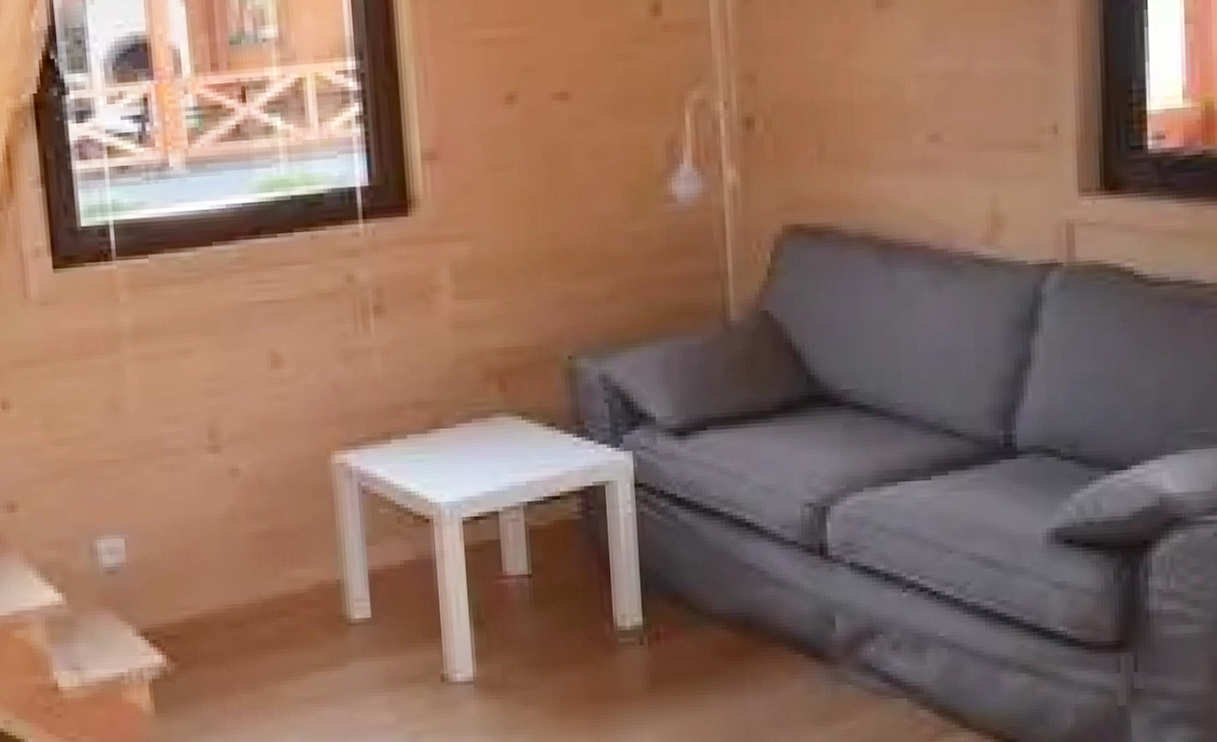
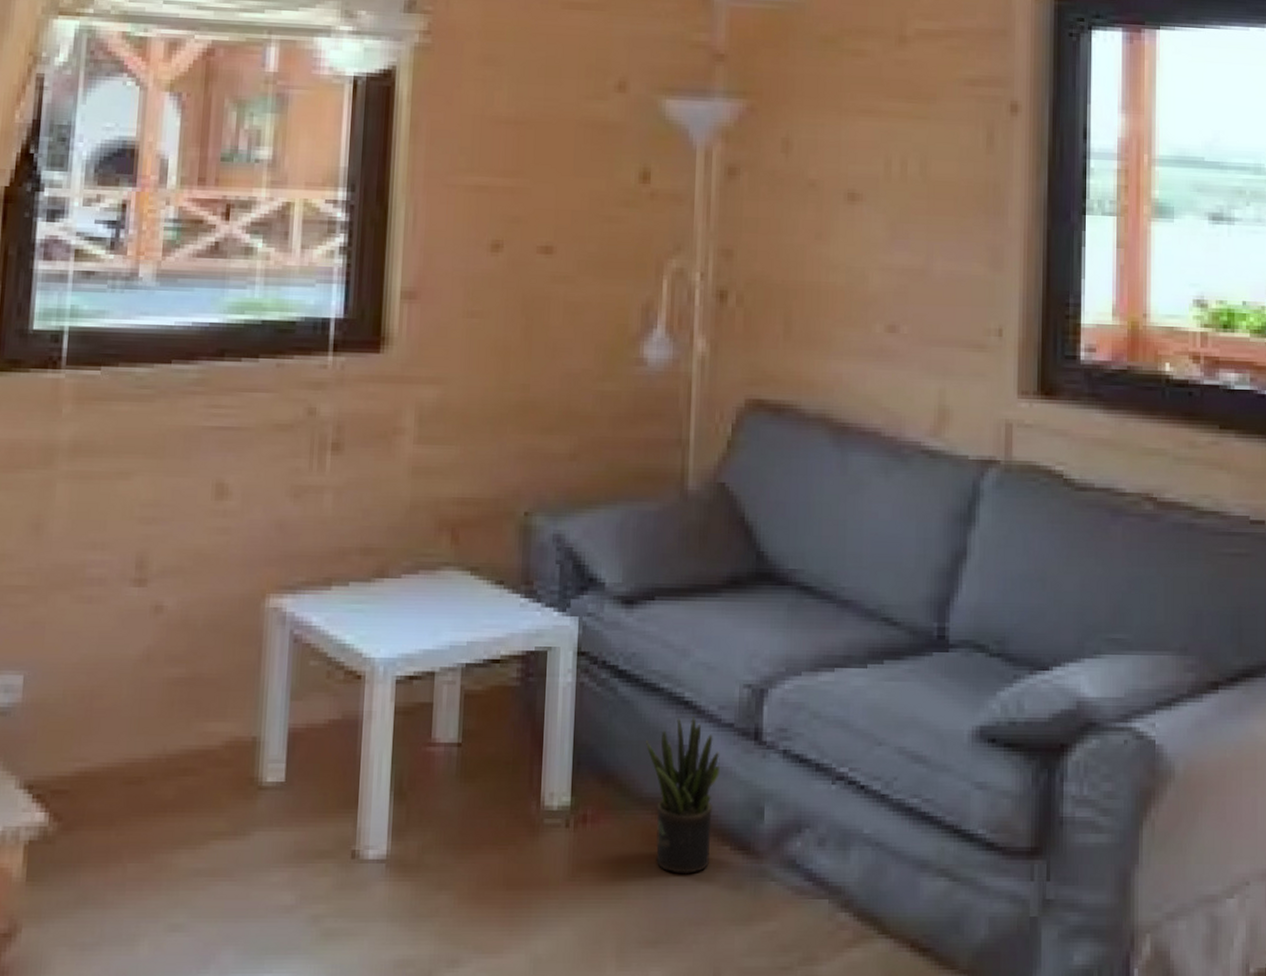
potted plant: none [711,537,787,682] -> present [646,717,720,875]

